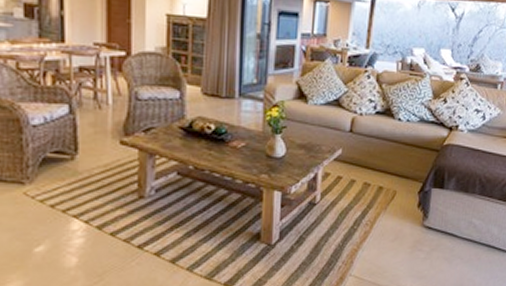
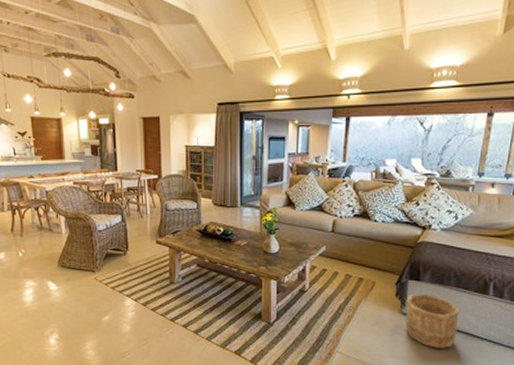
wooden bucket: none [426,203,484,265] -> present [405,293,461,349]

